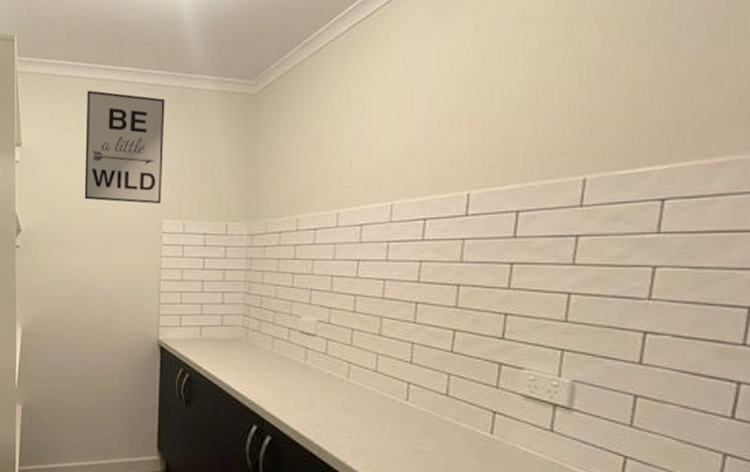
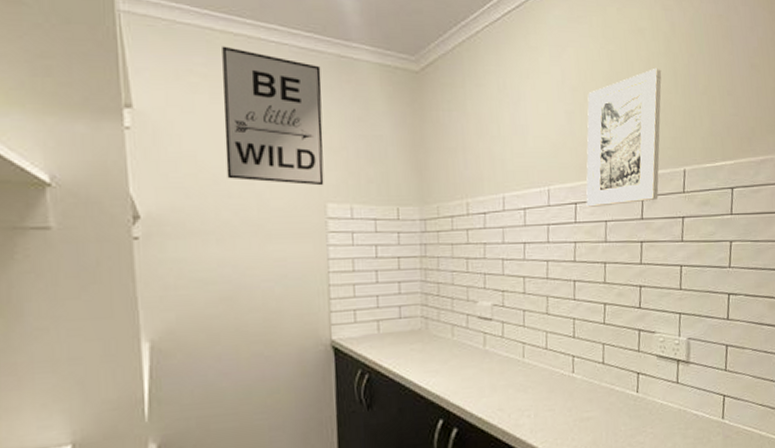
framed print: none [438,59,559,223] -> present [586,68,662,207]

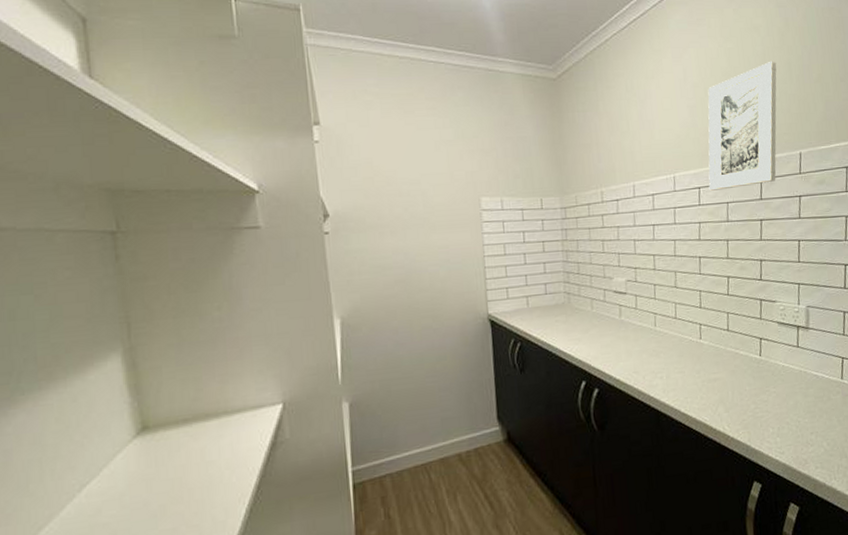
wall art: present [222,46,324,186] -> none [390,68,478,183]

